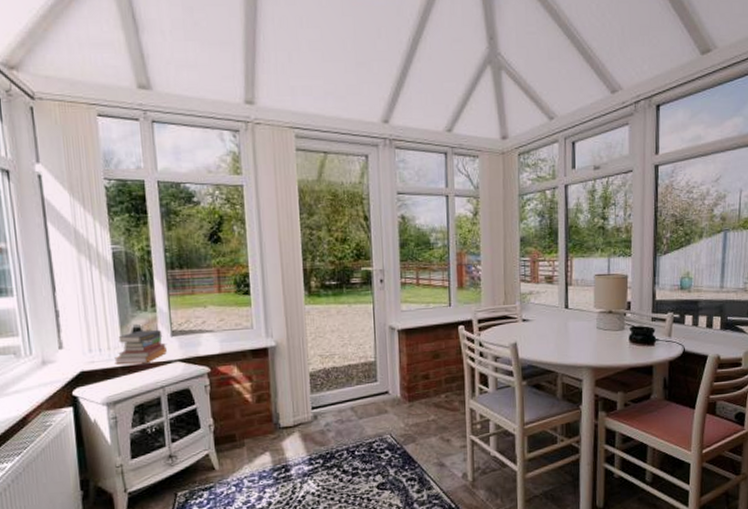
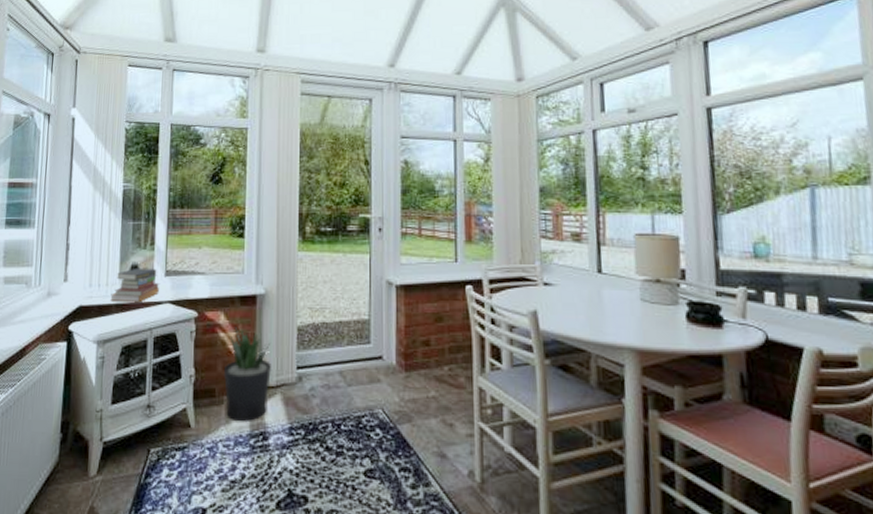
planter: none [243,378,288,459] -> present [224,327,271,421]

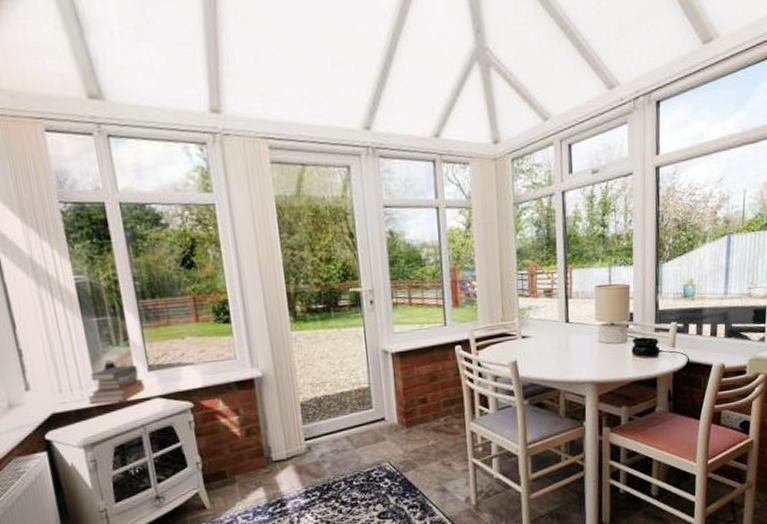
planter: present [224,327,271,421] -> none [230,411,281,495]

